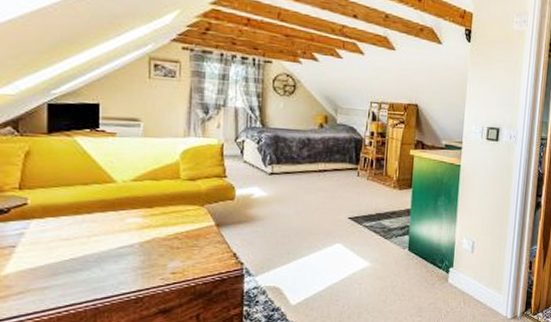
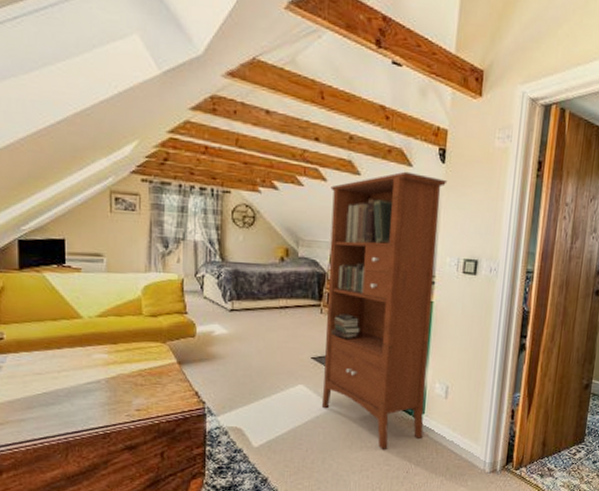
bookcase: none [357,48,473,302] -> present [321,171,448,449]

